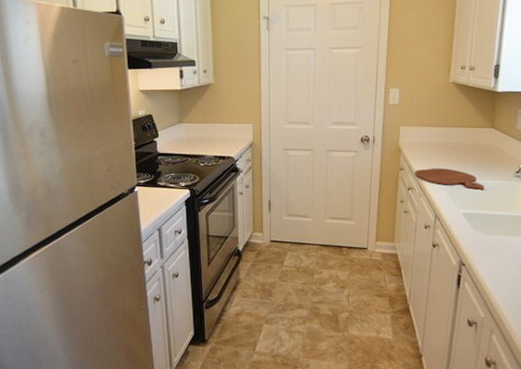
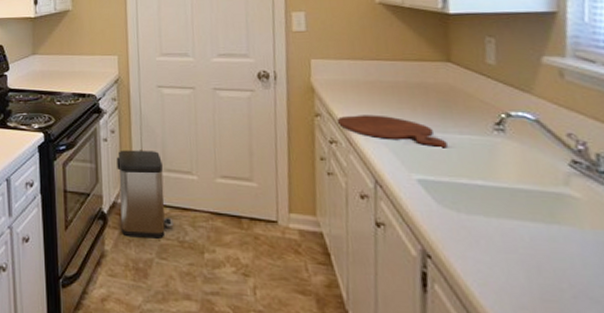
pedal bin: none [250,200,293,267] -> present [116,150,174,239]

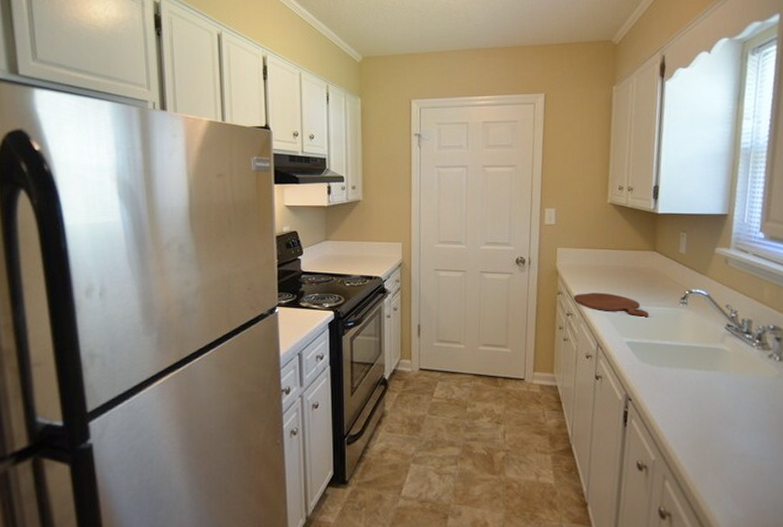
pedal bin: present [116,150,174,239] -> none [398,324,443,399]

